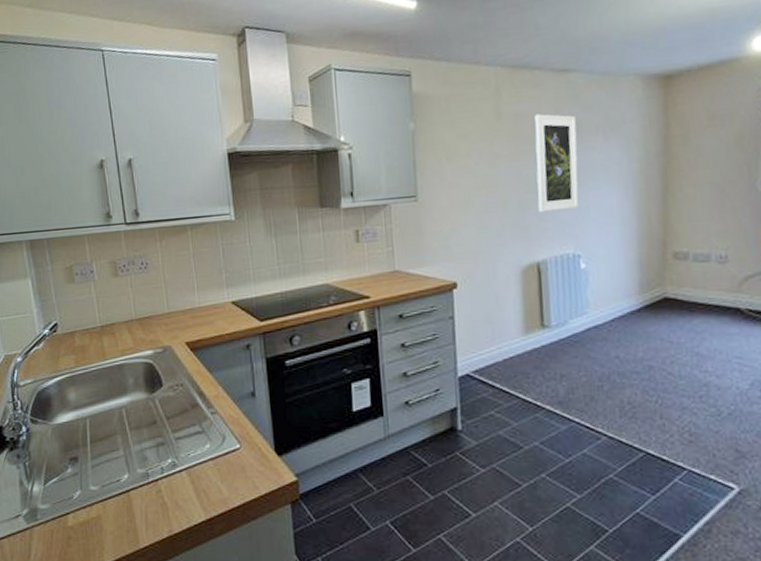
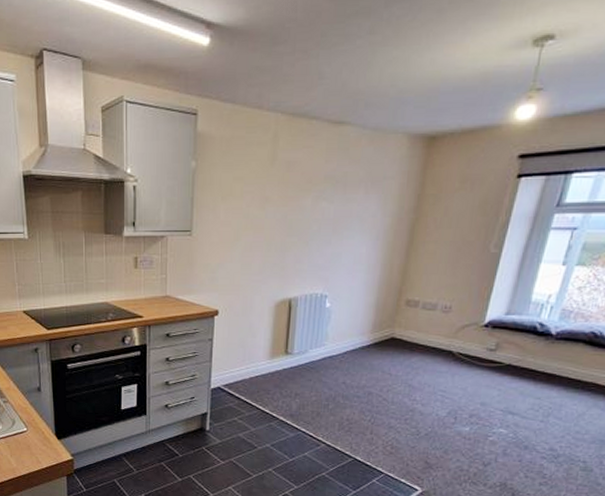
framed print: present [535,114,579,213] -> none [297,163,342,255]

